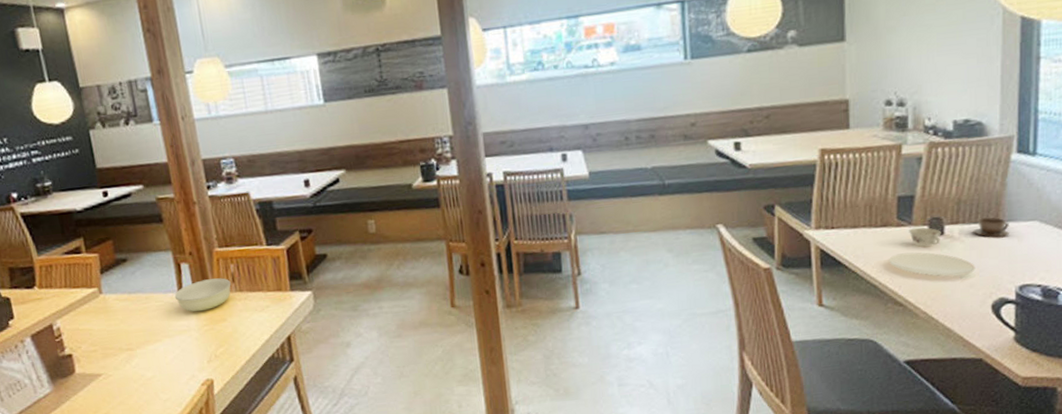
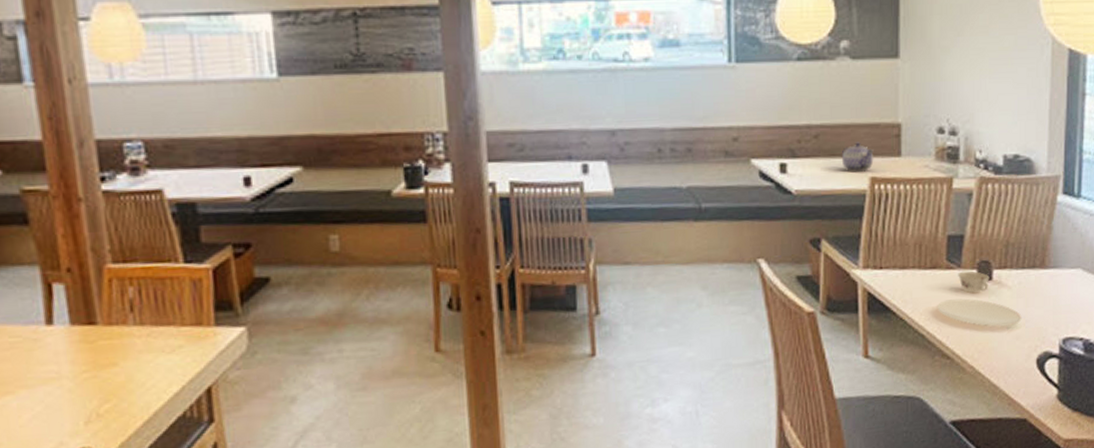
soup bowl: present [174,278,231,312] -> none [39,305,128,353]
teapot: none [791,119,823,146] -> present [841,142,874,172]
teacup: present [973,216,1009,237] -> none [1020,261,1054,285]

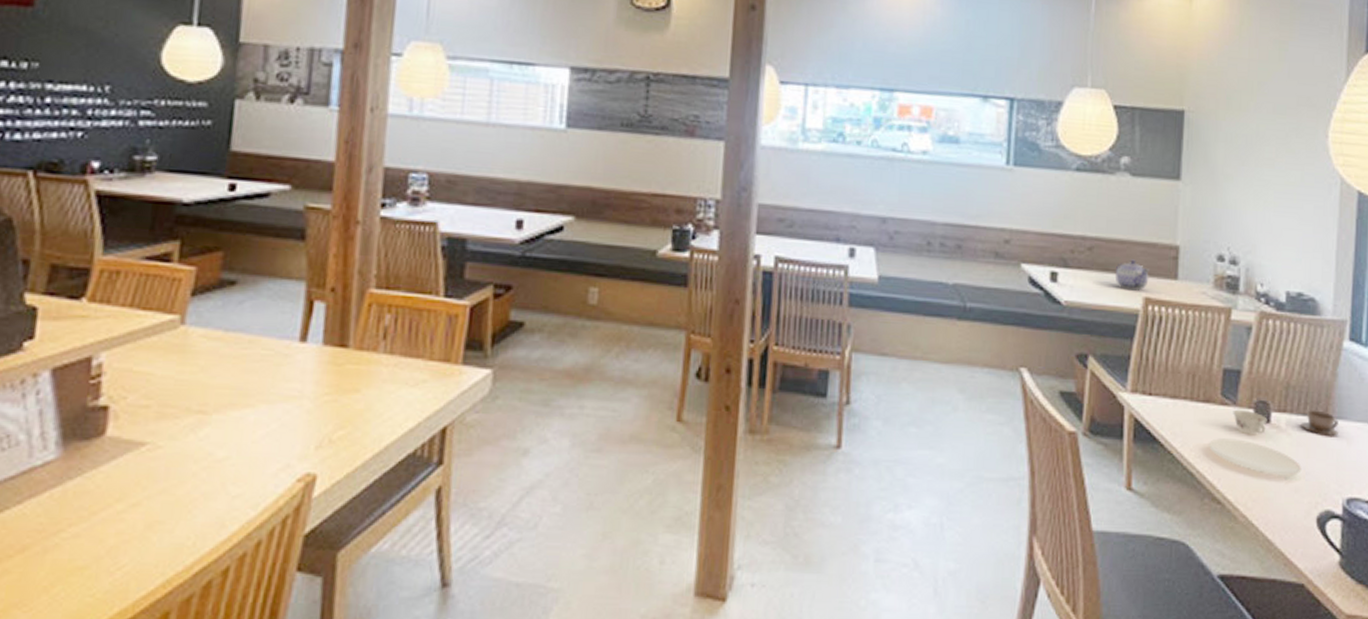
teacup: none [1020,261,1054,285] -> present [1300,409,1339,436]

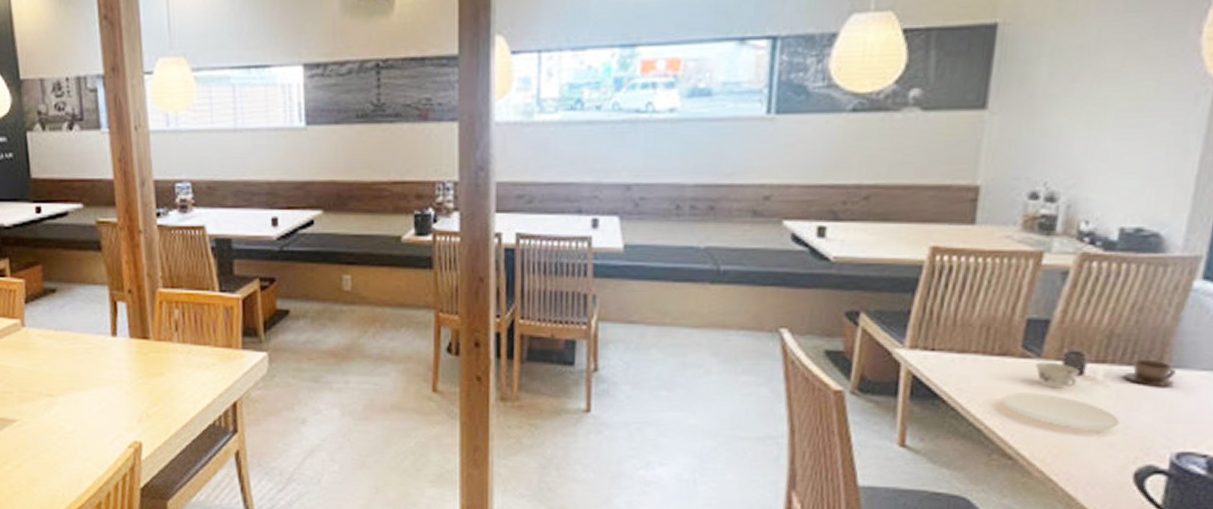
teapot: present [1114,259,1149,291] -> none [895,206,940,240]

